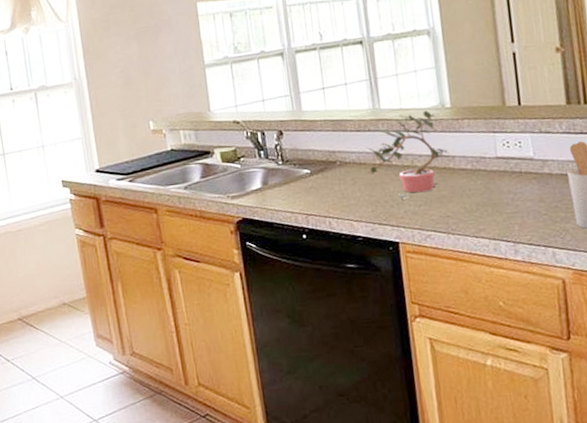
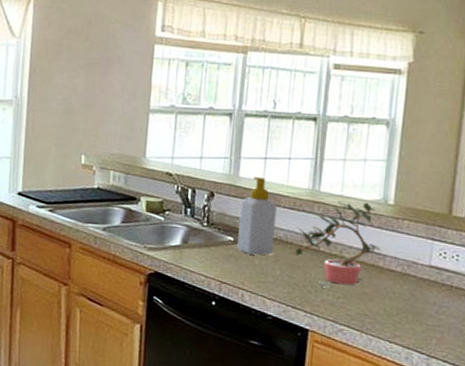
soap bottle: none [309,107,349,183] -> present [237,176,277,255]

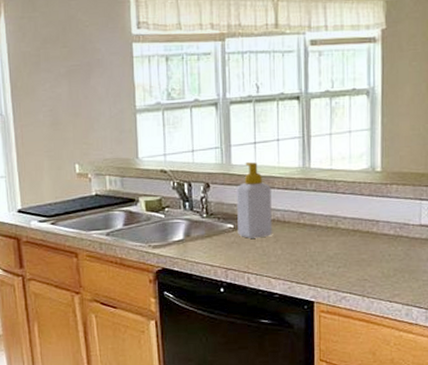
potted plant: present [291,201,382,288] -> none [290,172,374,260]

